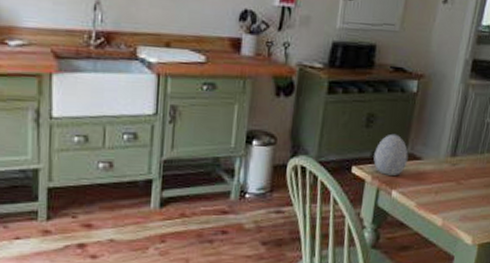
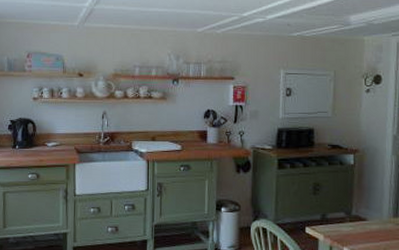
decorative egg: present [373,133,409,175] -> none [323,199,354,234]

